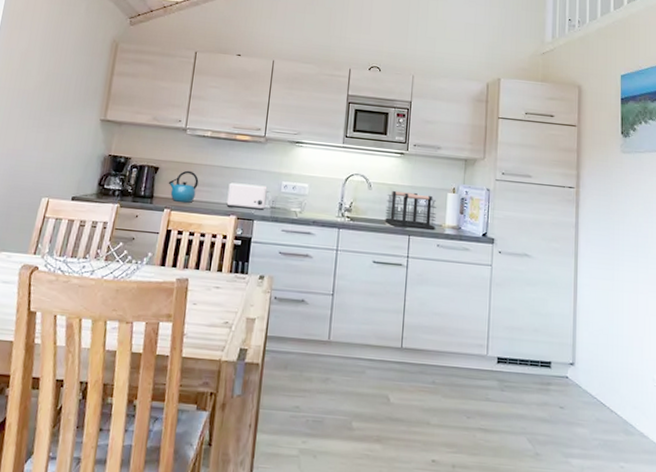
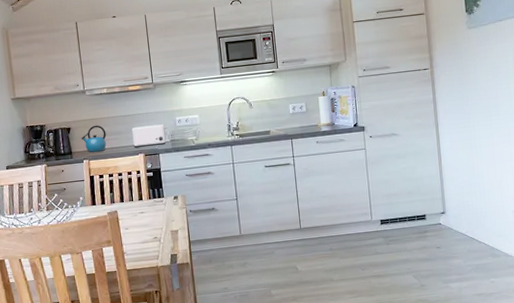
dish rack: present [385,191,436,231] -> none [267,102,313,135]

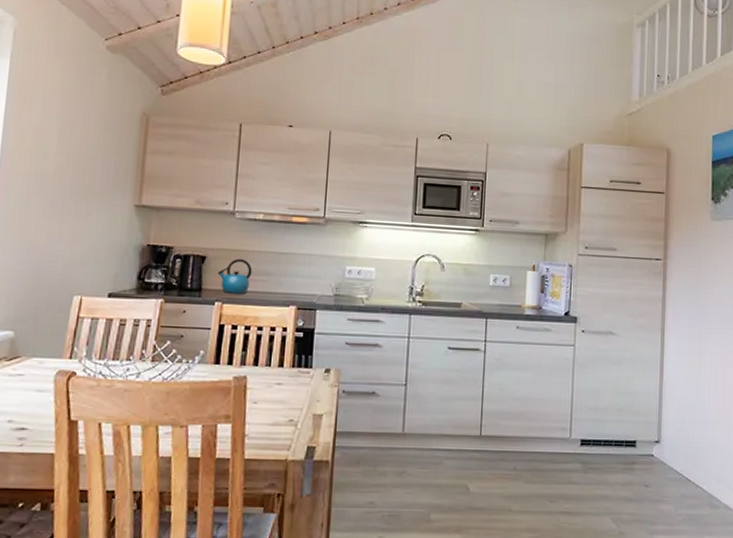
toaster: present [131,124,167,148] -> none [285,270,332,300]

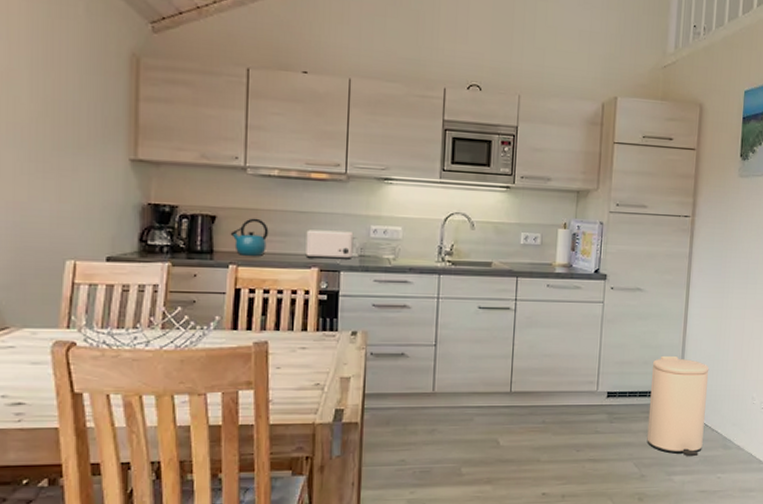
toaster: none [285,270,332,300] -> present [305,229,356,261]
pedal bin: none [625,403,690,515] -> present [647,355,709,457]

